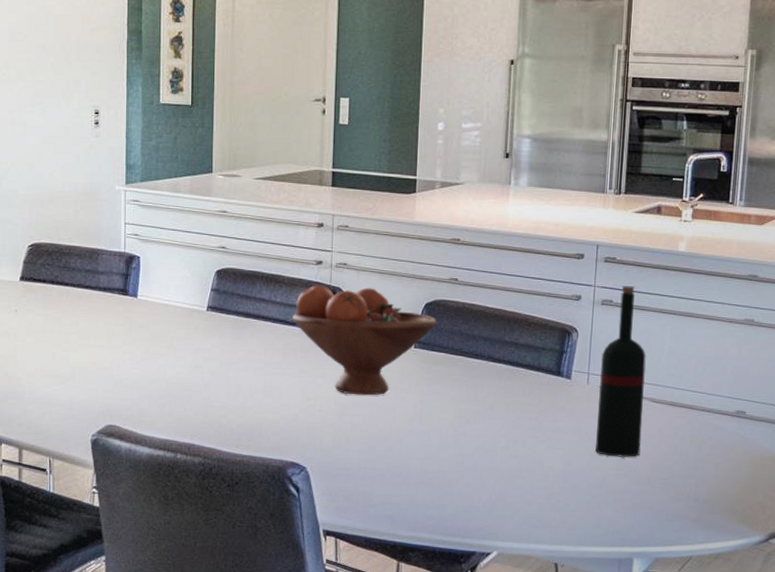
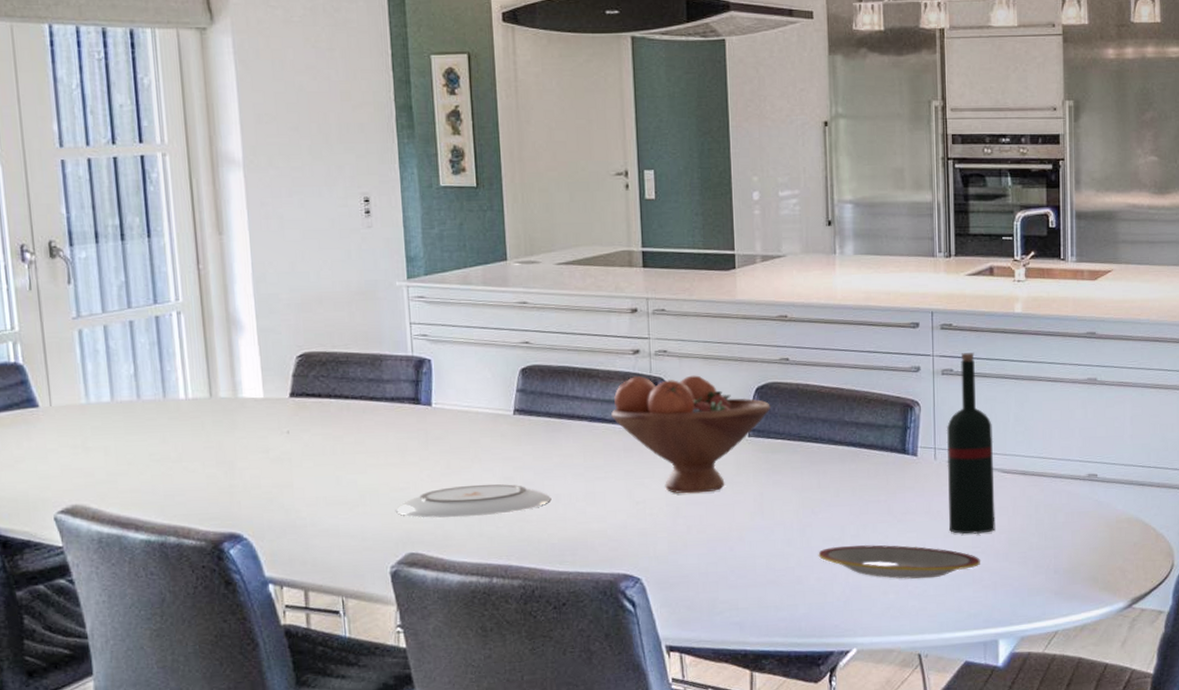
plate: none [100,370,234,399] -> present [396,484,552,518]
plate: none [469,456,623,495] -> present [818,545,980,579]

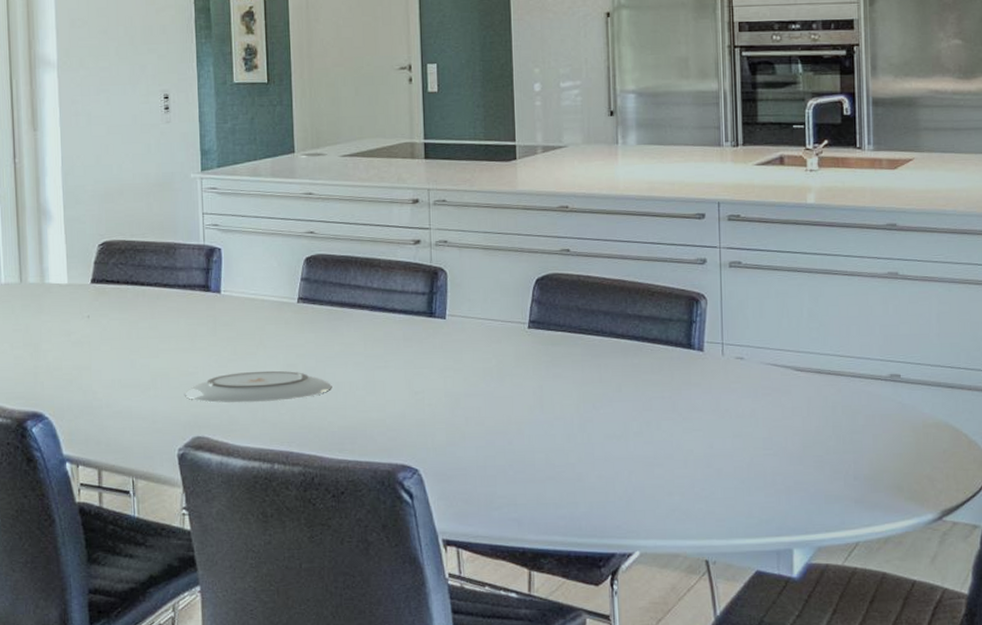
fruit bowl: present [611,375,771,494] -> none [392,265,551,385]
plate: present [818,545,980,579] -> none [599,443,772,481]
wine bottle: present [946,353,995,535] -> none [734,245,789,436]

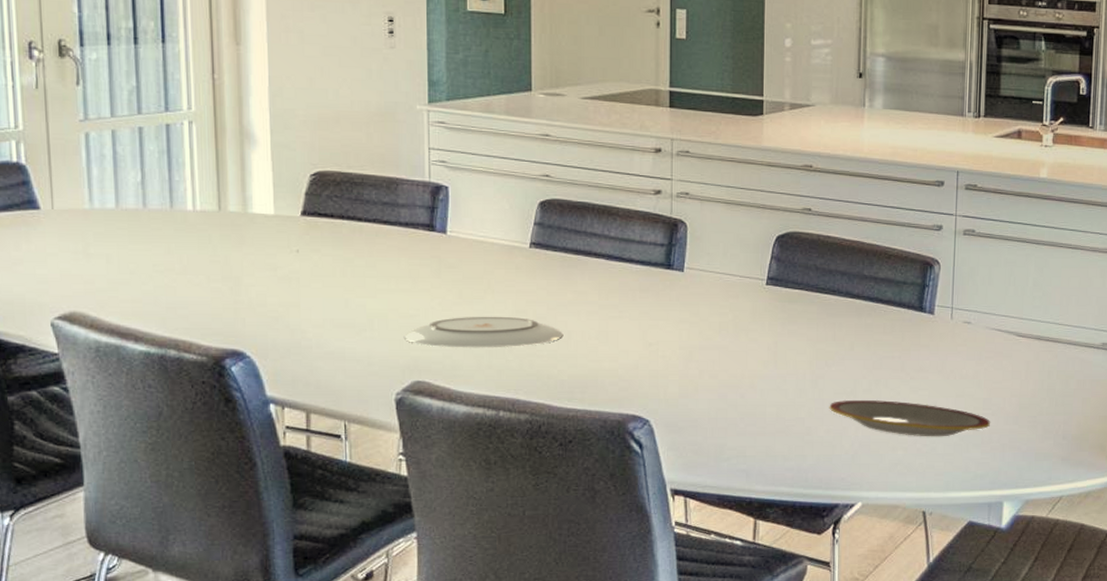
plate: none [599,443,772,481] -> present [829,400,990,437]

